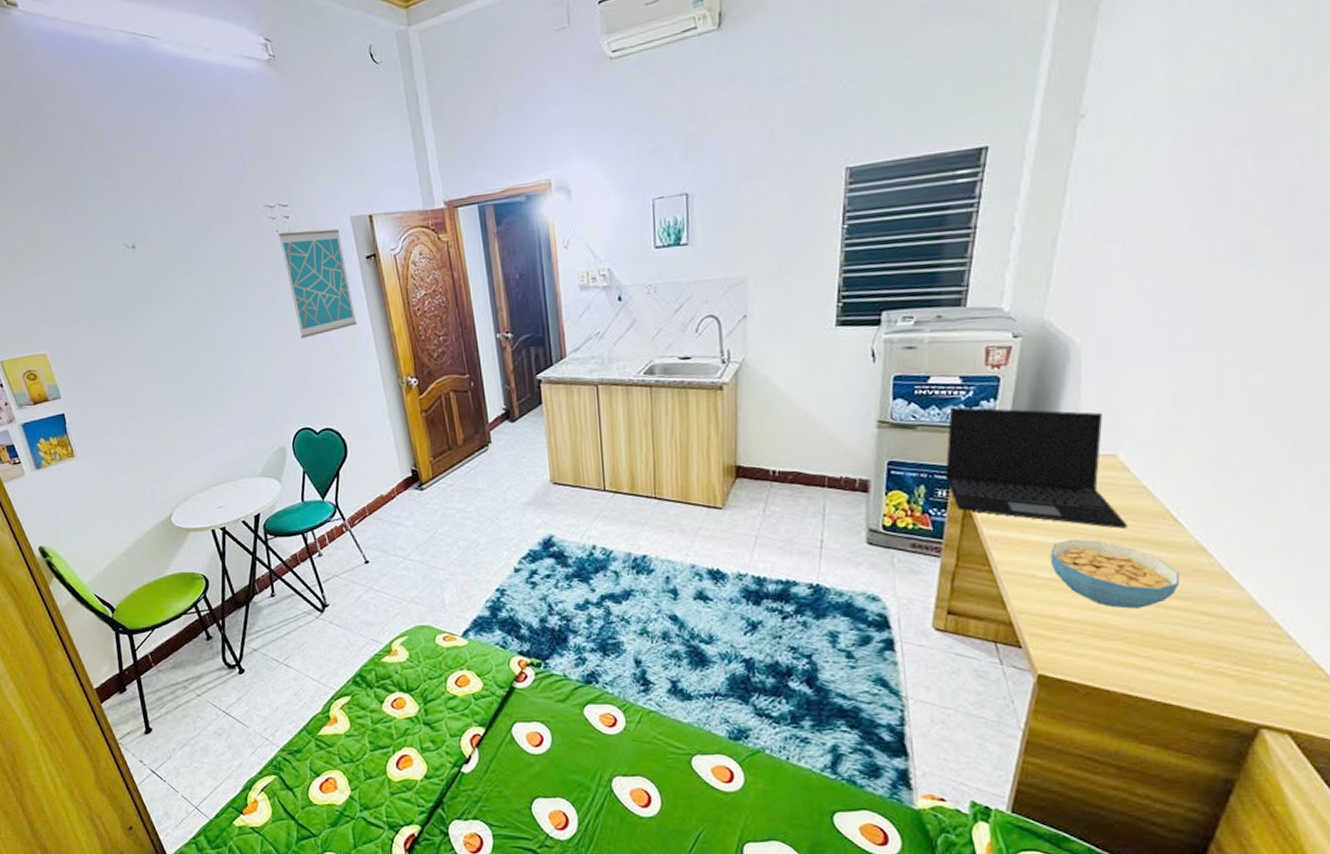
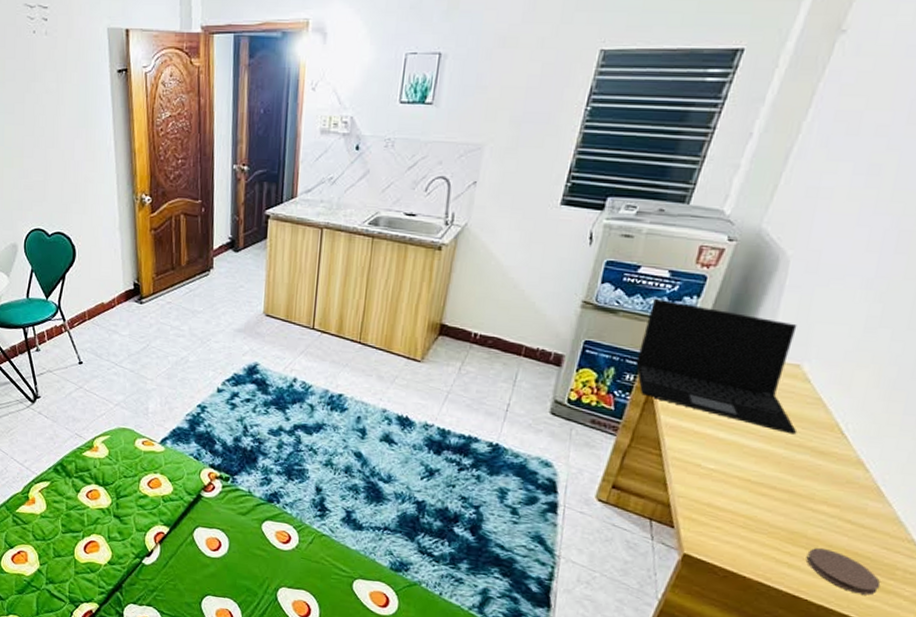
wall art: present [277,229,358,338] -> none [34,33,101,142]
cereal bowl: present [1050,539,1180,609] -> none [717,437,835,509]
coaster: none [1168,647,1254,691] -> present [806,548,881,595]

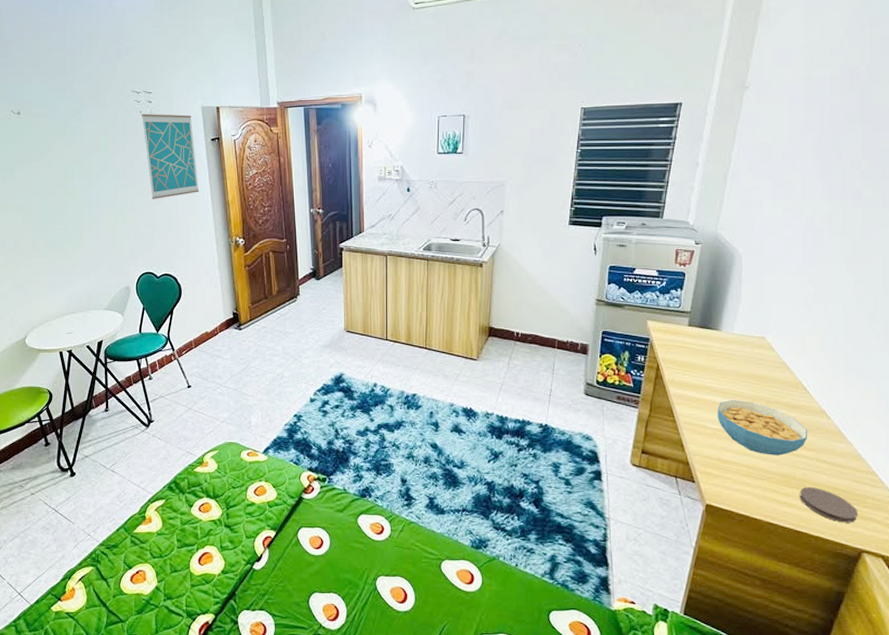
wall art: none [34,33,101,142] -> present [141,113,200,199]
laptop: present [635,298,798,434] -> none [644,293,773,394]
cereal bowl: none [717,437,835,509] -> present [717,400,808,456]

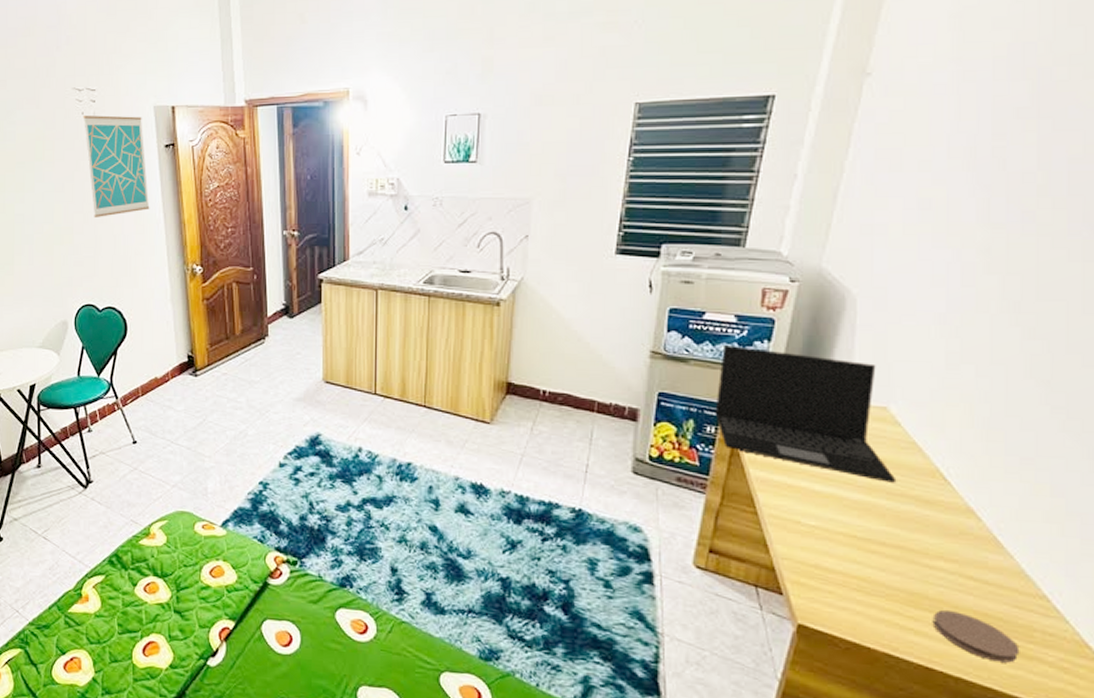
laptop: none [644,293,773,394] -> present [715,344,897,483]
cereal bowl: present [717,400,808,456] -> none [817,489,948,566]

